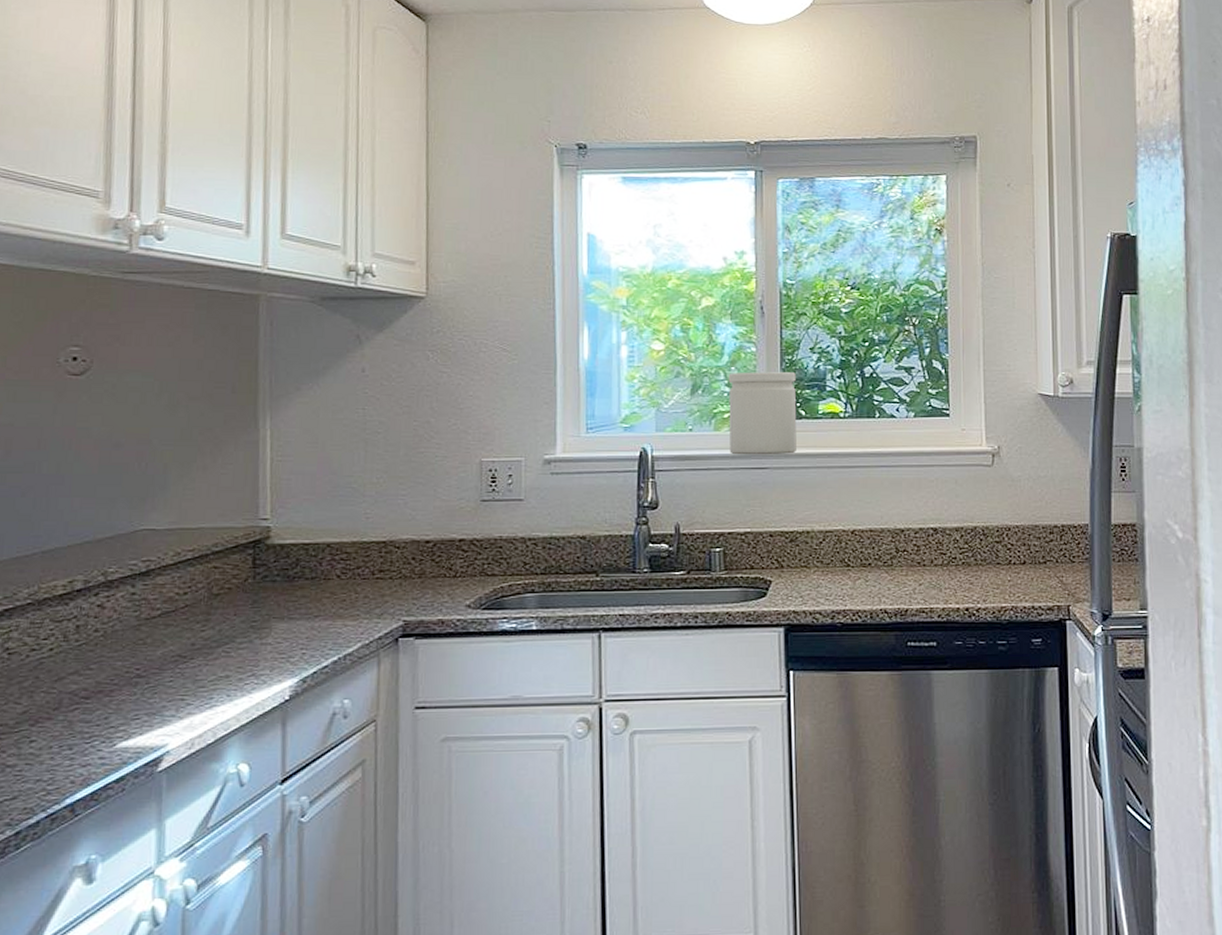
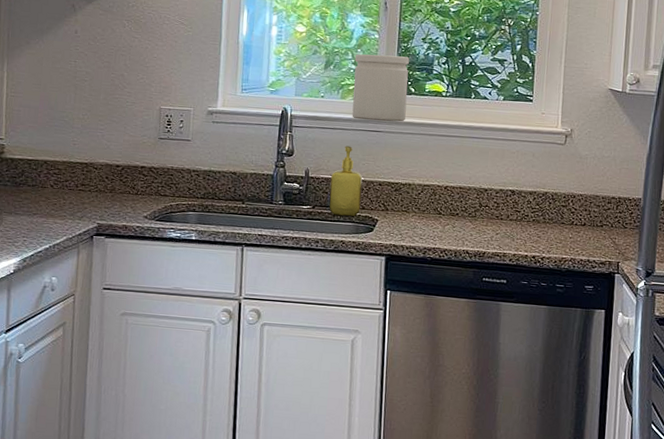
soap dispenser: none [708,490,749,581] -> present [329,146,363,217]

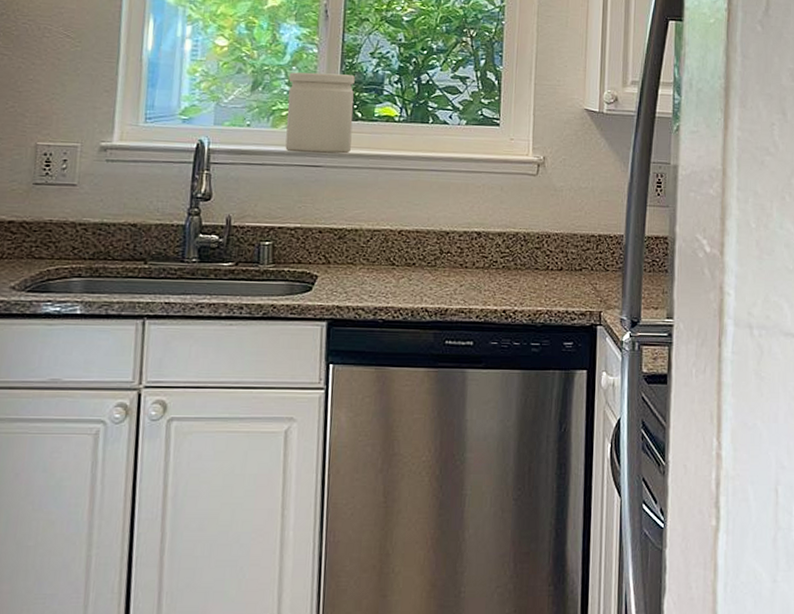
soap dispenser: present [329,146,363,217] -> none [256,185,299,274]

